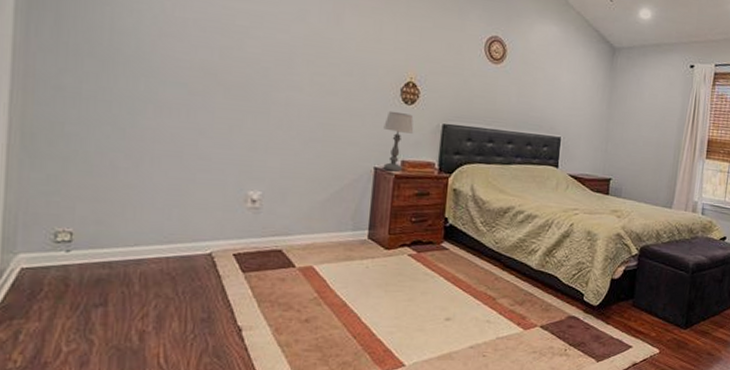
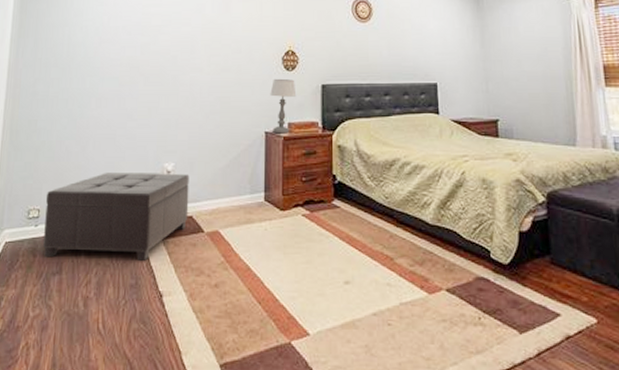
ottoman: none [79,195,280,294] -> present [43,173,190,261]

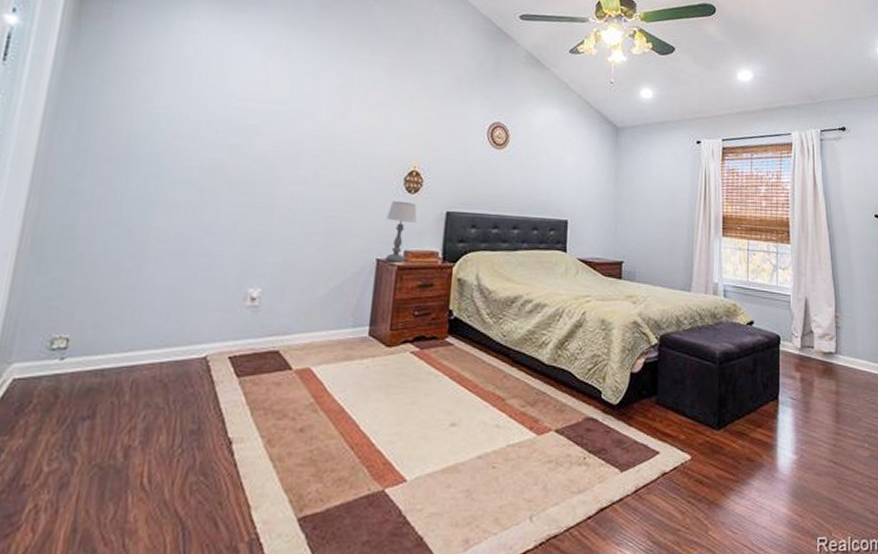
ottoman: present [43,173,190,261] -> none [70,296,280,402]

